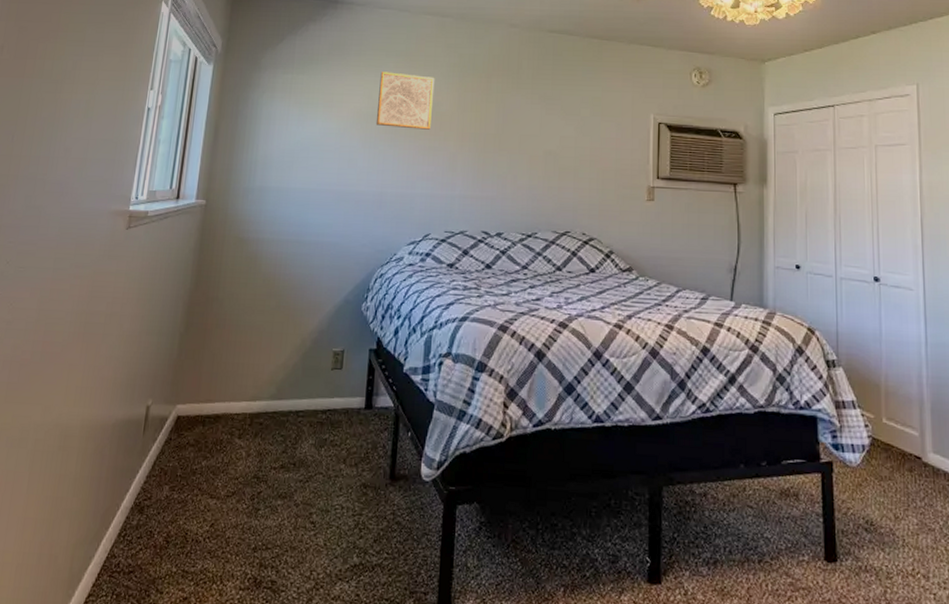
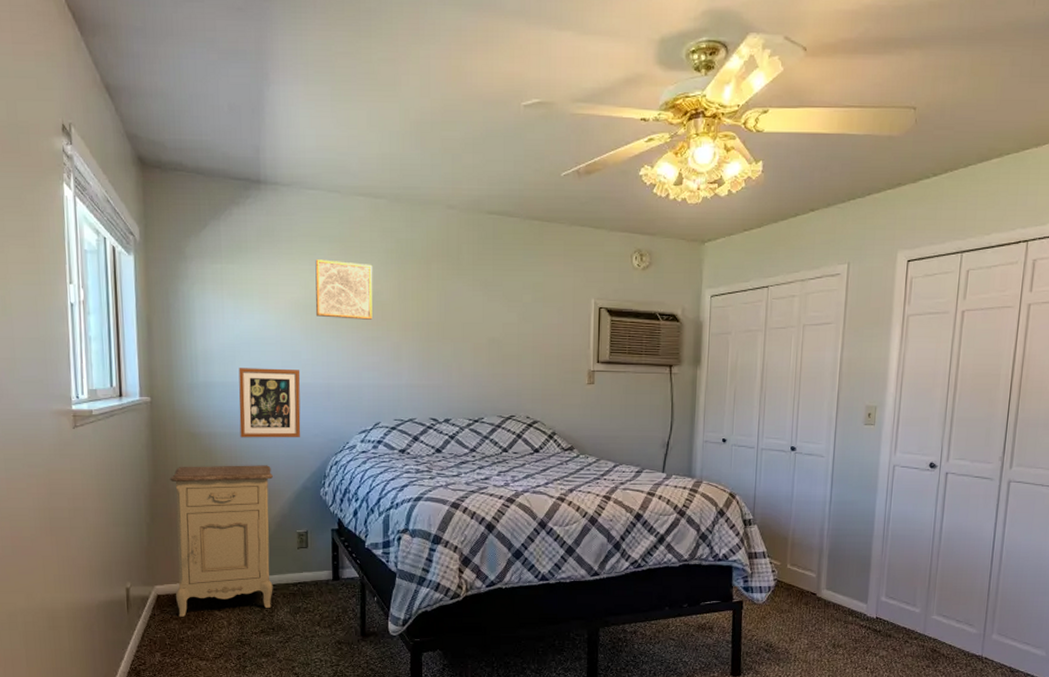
nightstand: none [195,273,315,444] -> present [170,465,273,617]
picture frame: none [287,174,355,248] -> present [238,368,301,438]

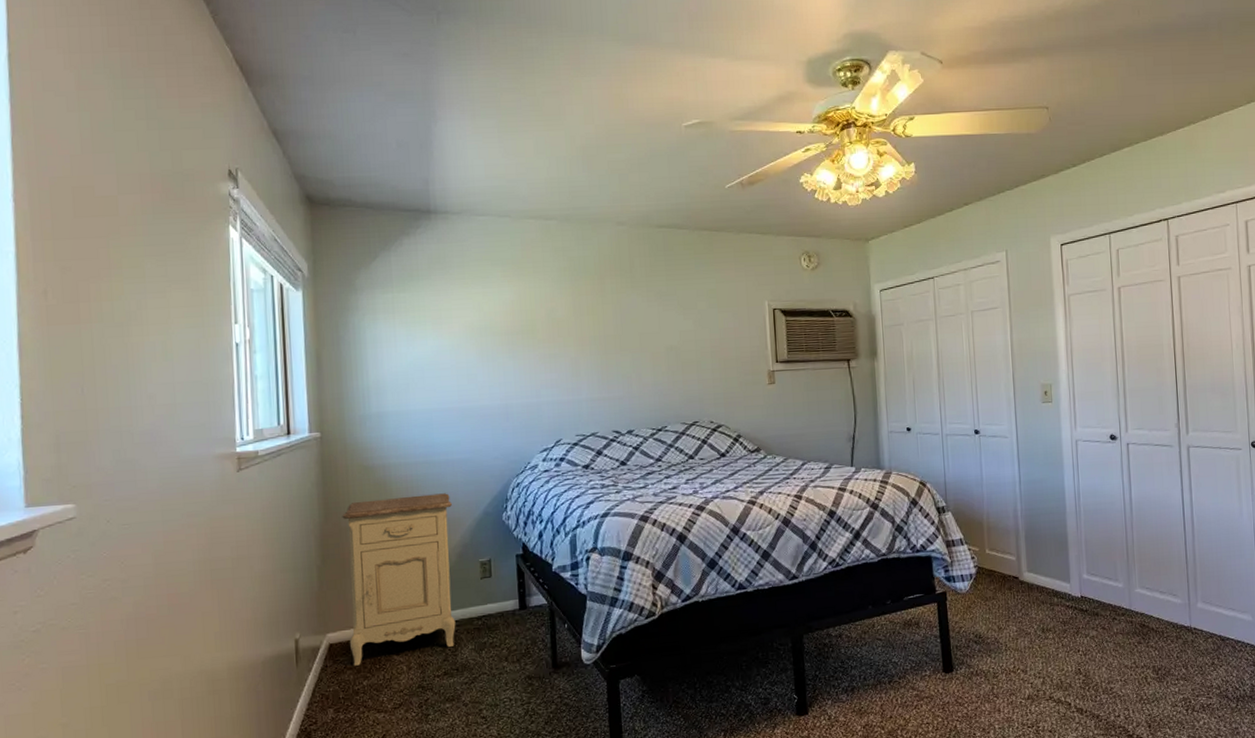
picture frame: present [238,368,301,438] -> none [413,392,480,467]
wall art: present [315,259,373,320] -> none [488,282,549,339]

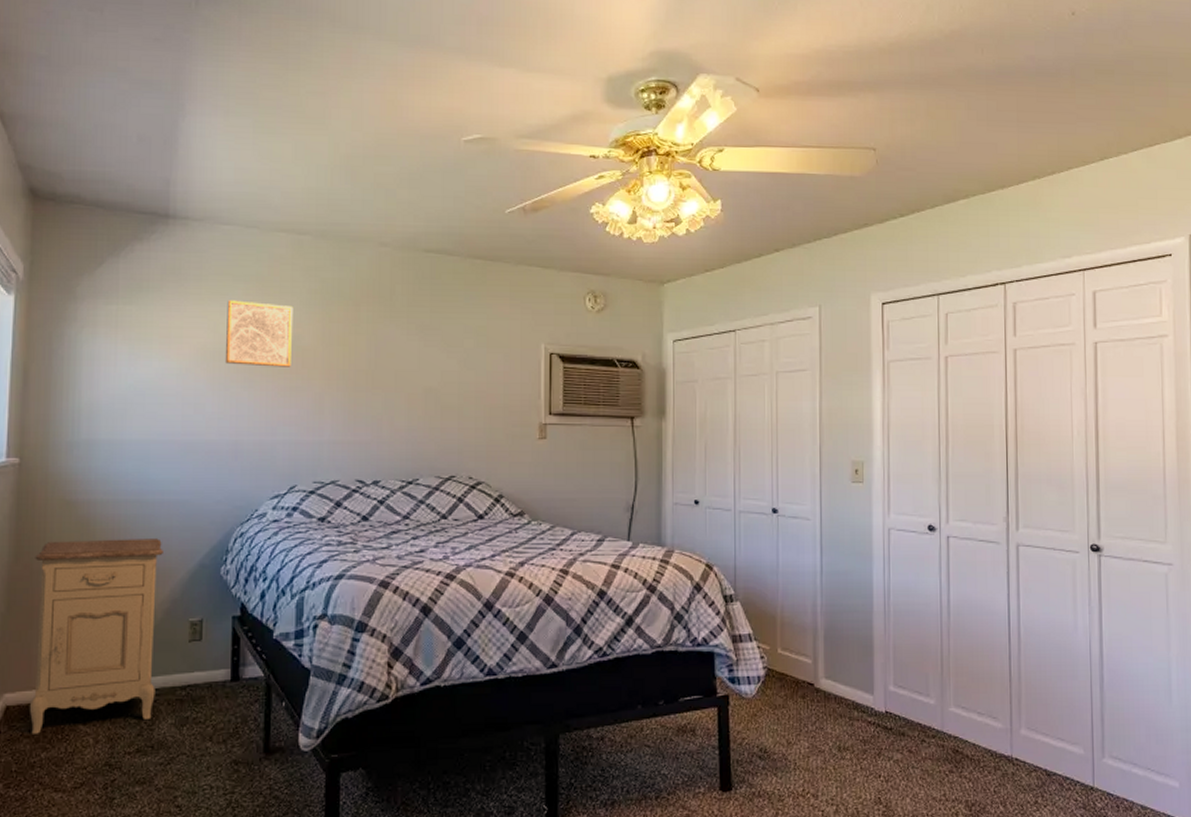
wall art: none [488,282,549,339] -> present [225,300,294,367]

